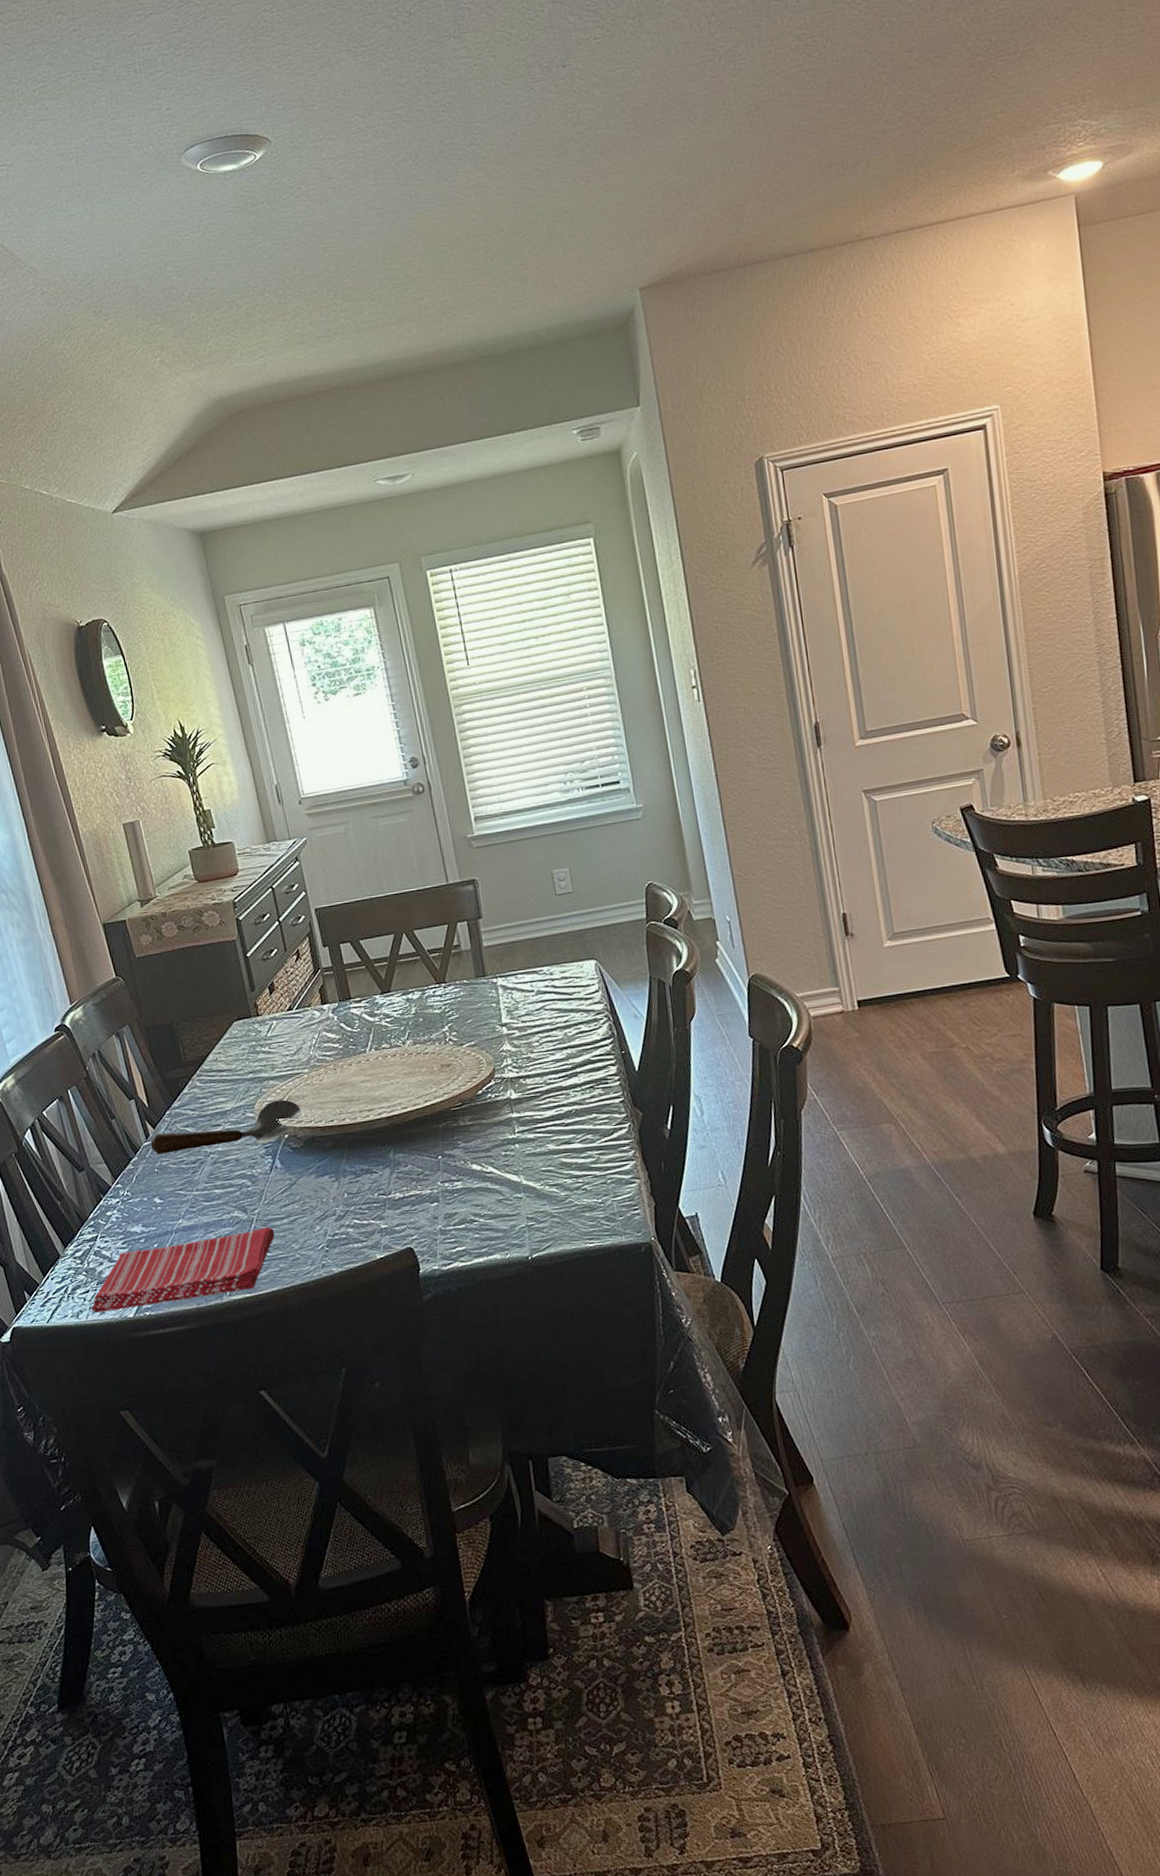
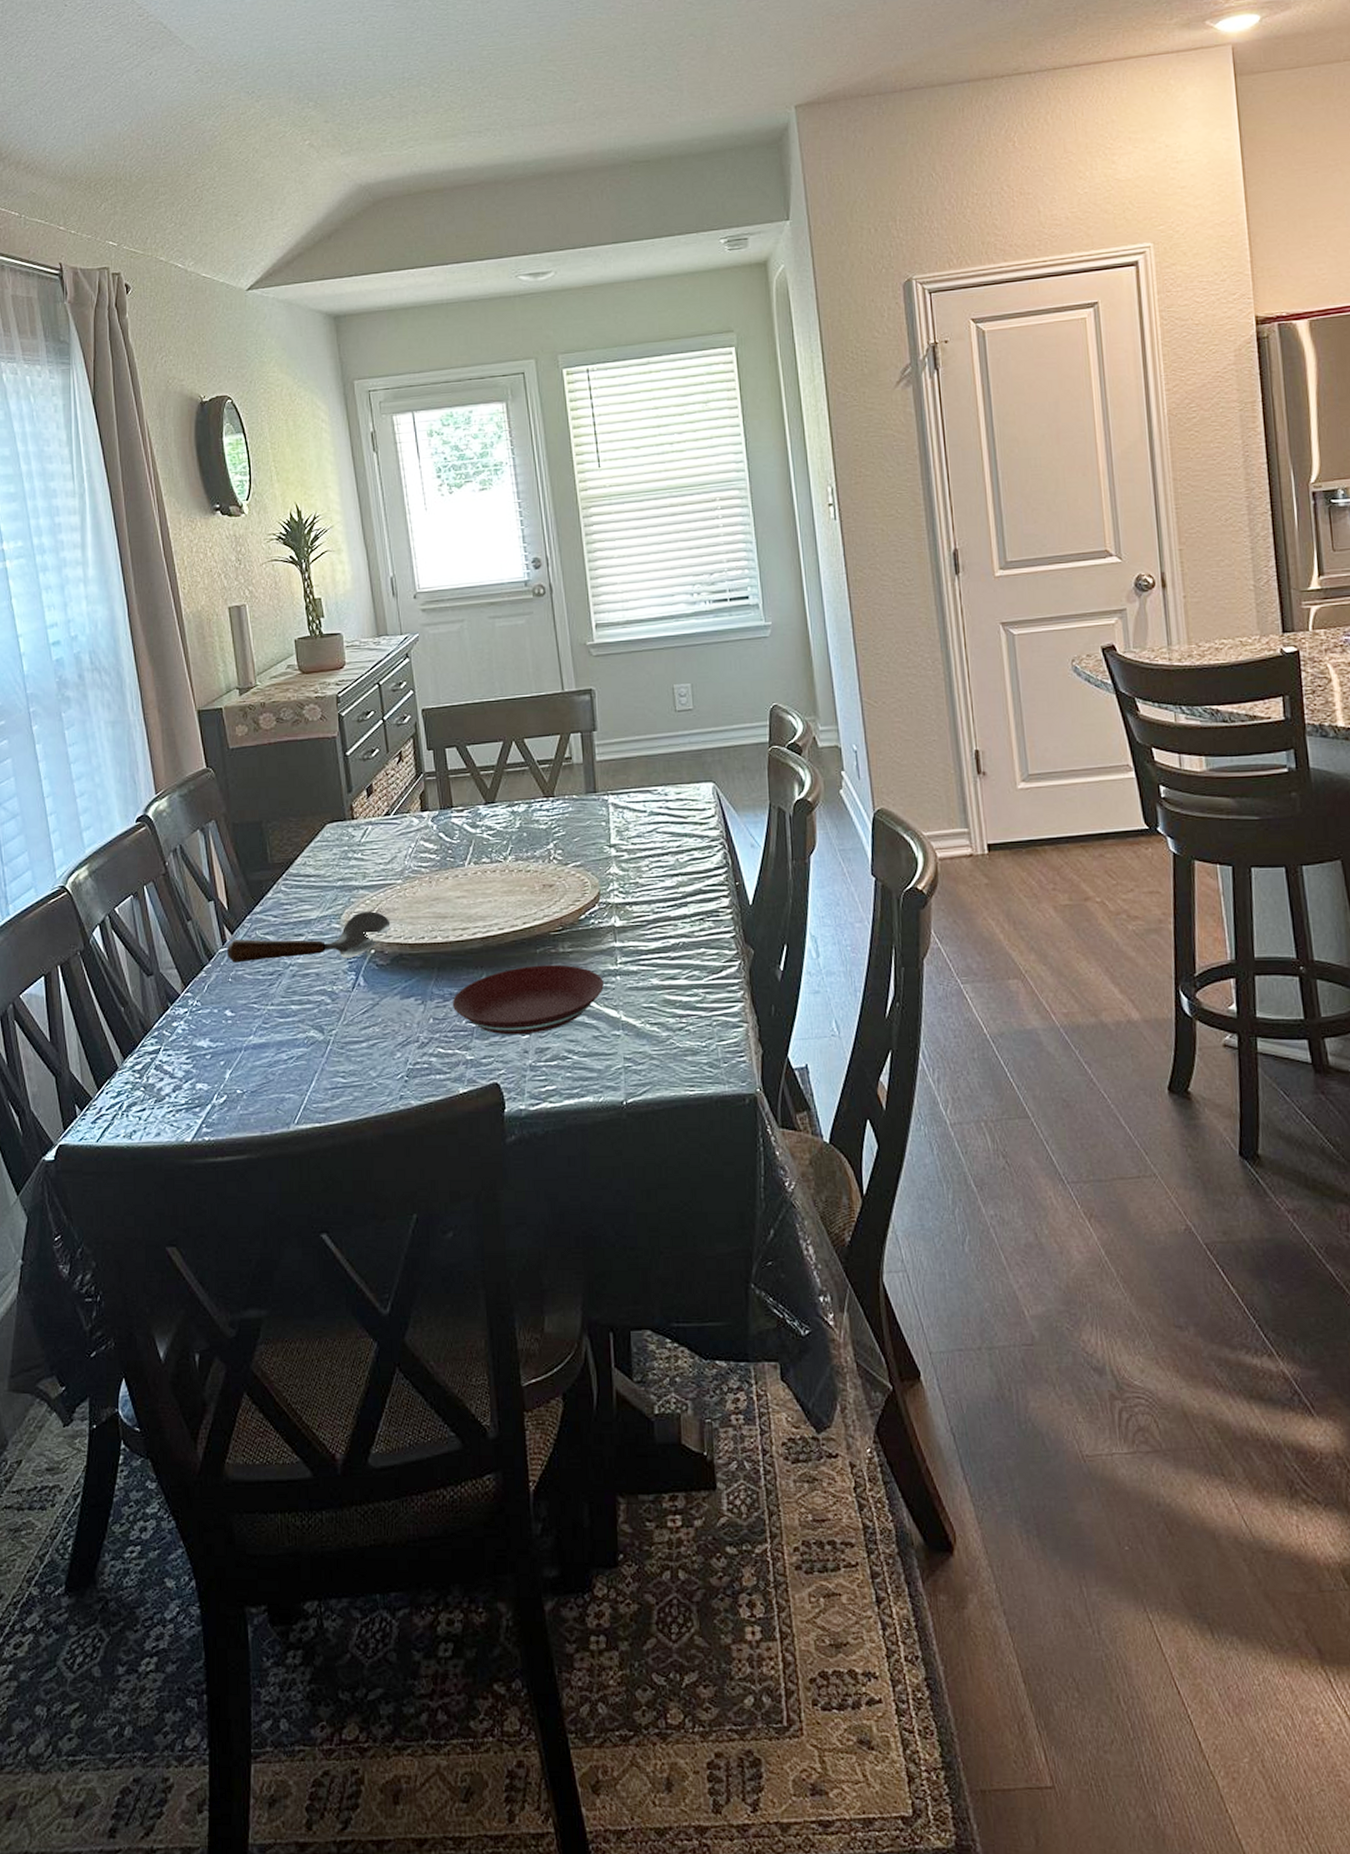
dish towel: present [91,1226,275,1313] -> none [145,1050,352,1134]
plate: none [363,1137,504,1204] -> present [452,964,604,1035]

